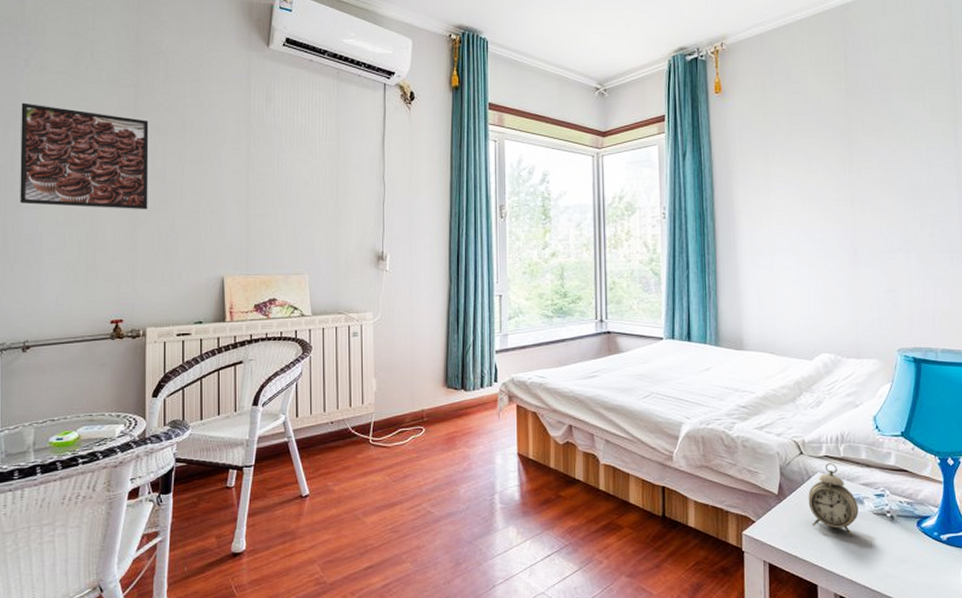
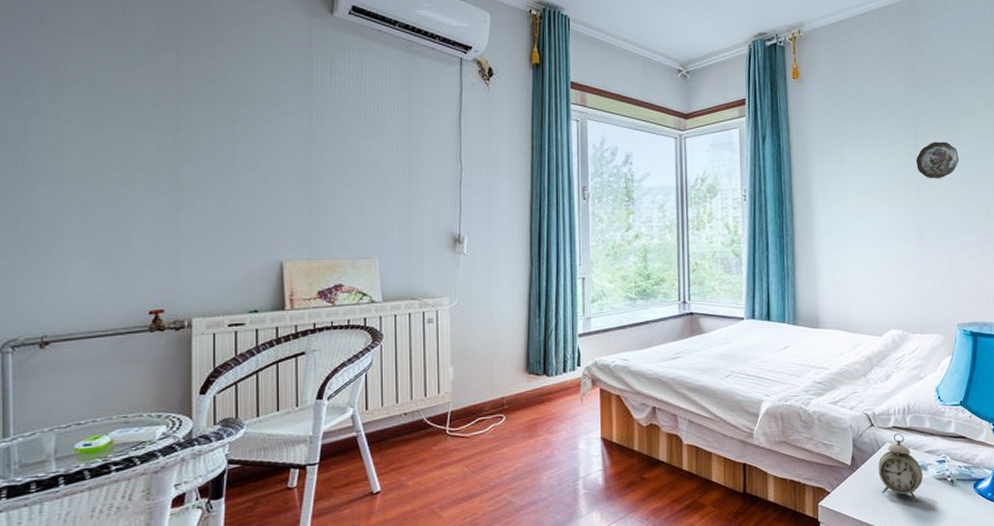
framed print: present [20,103,149,210] -> none [35,66,193,189]
decorative plate: none [851,155,899,195] -> present [916,142,959,179]

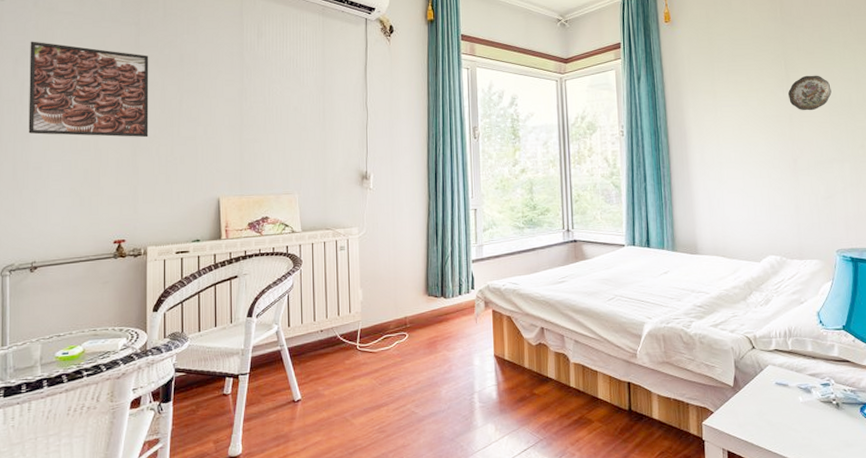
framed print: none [35,66,193,189] -> present [28,41,149,138]
alarm clock: present [878,433,923,502] -> none [761,356,807,424]

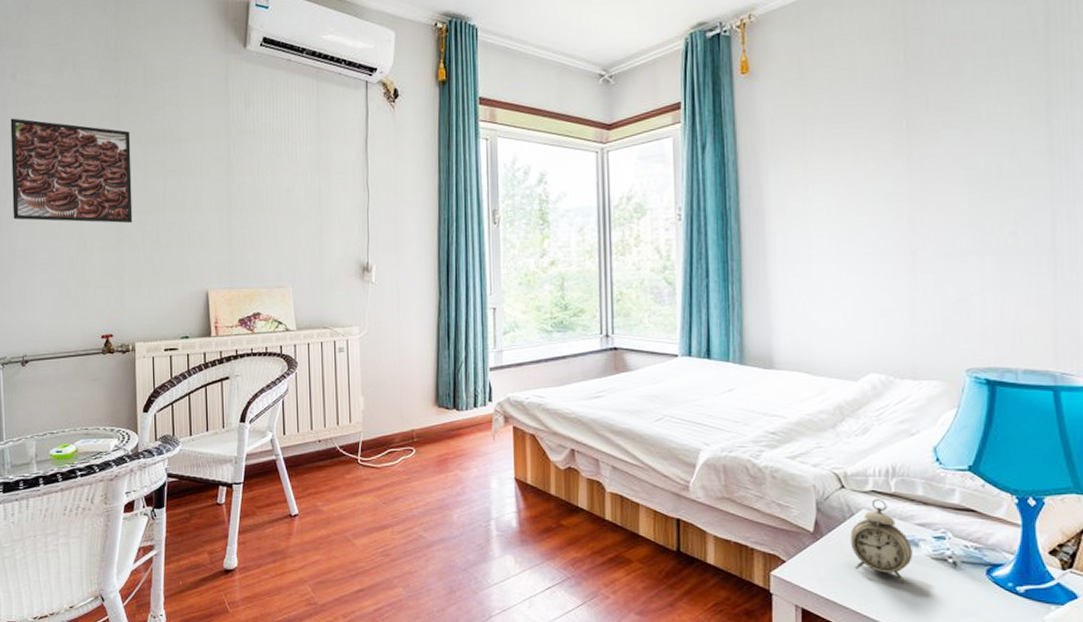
alarm clock: none [761,356,807,424] -> present [850,499,913,584]
decorative plate: present [788,75,832,111] -> none [910,138,973,187]

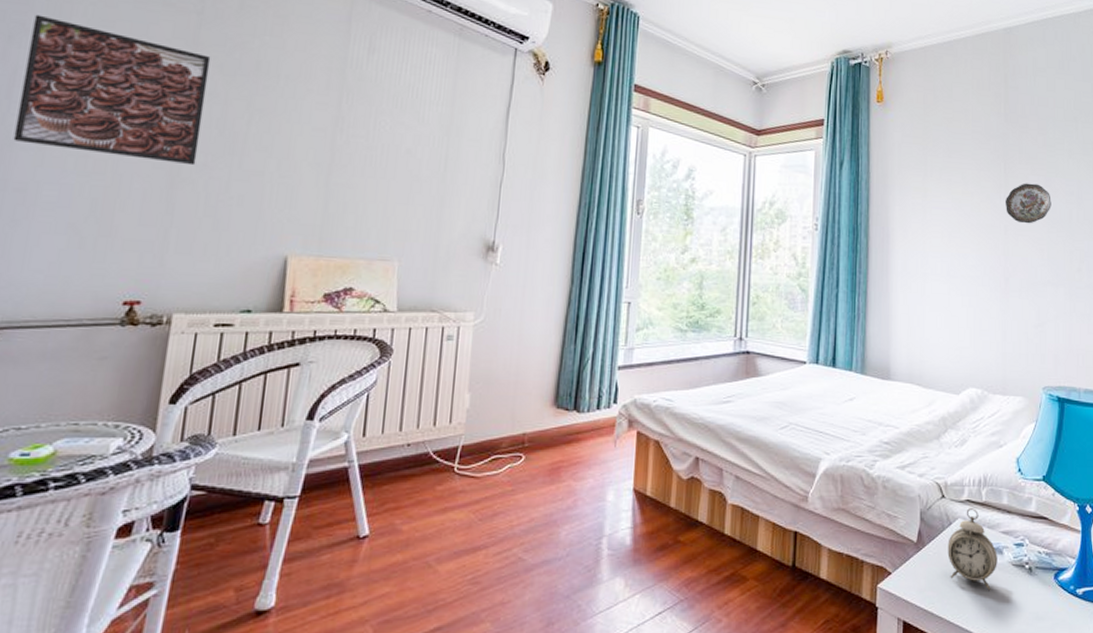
decorative plate: none [910,138,973,187] -> present [1006,183,1051,224]

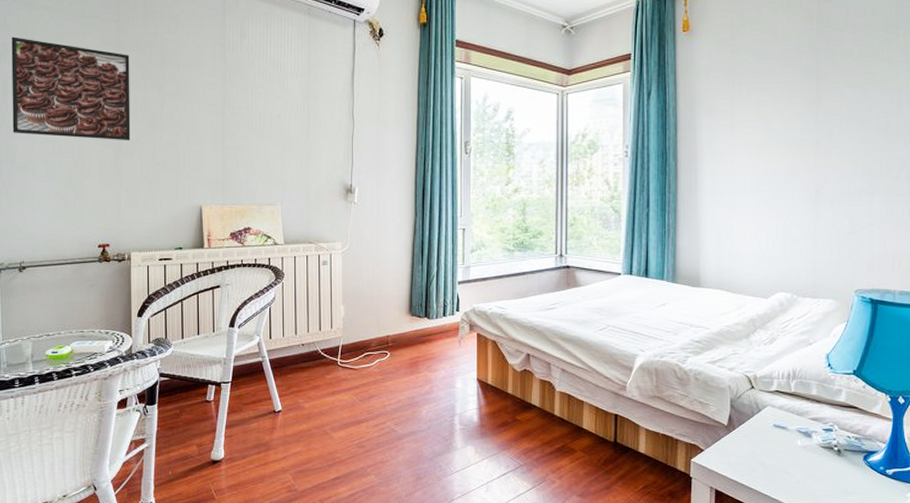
alarm clock: present [947,508,997,591] -> none [757,398,806,468]
decorative plate: present [1006,183,1051,224] -> none [817,96,868,136]

